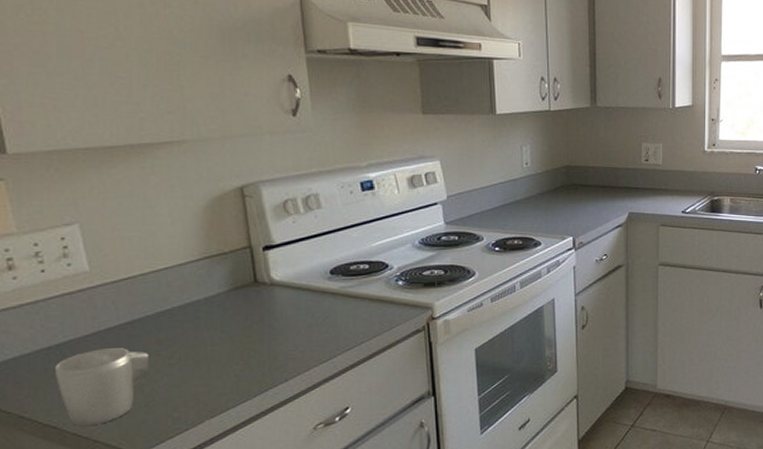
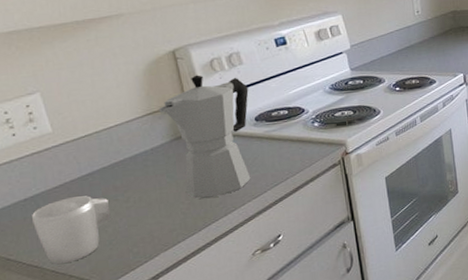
moka pot: none [218,216,325,361] -> present [159,75,251,199]

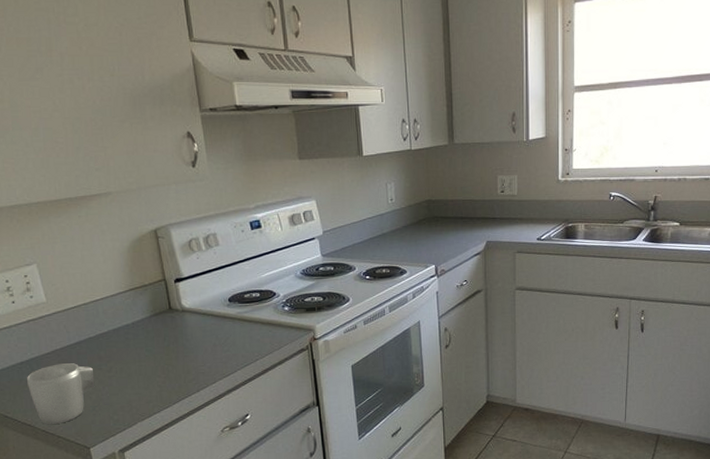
moka pot: present [159,75,251,199] -> none [140,254,224,374]

